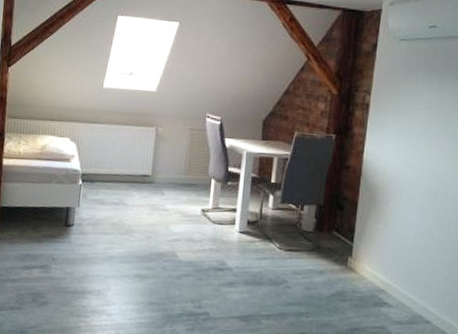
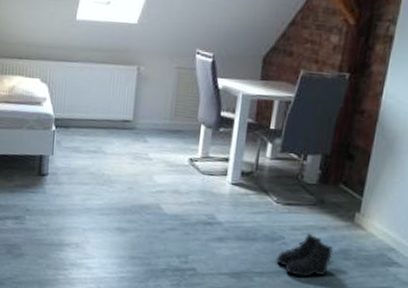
boots: none [280,277,331,319] -> present [275,233,334,277]

